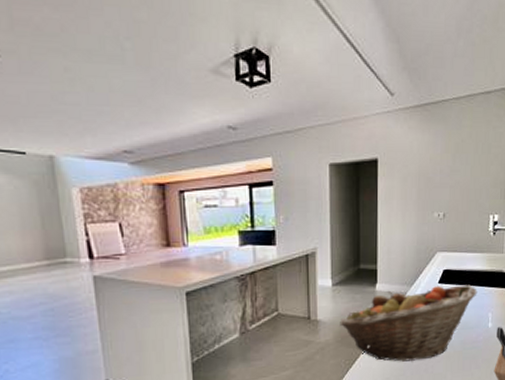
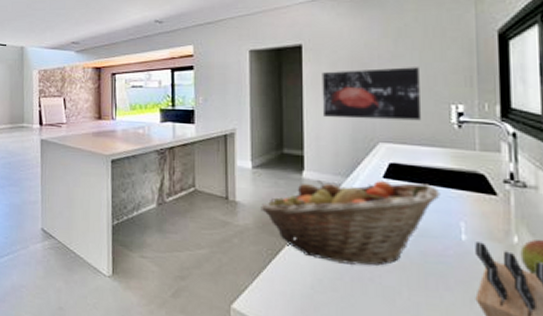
wall art: none [393,181,470,232] -> present [322,67,420,121]

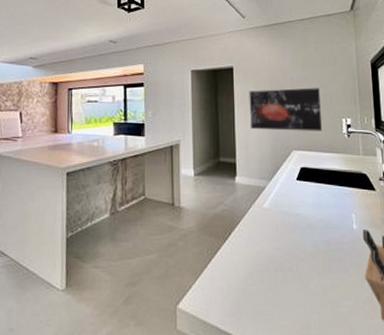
fruit basket: present [260,180,440,266] -> none [202,183,338,257]

